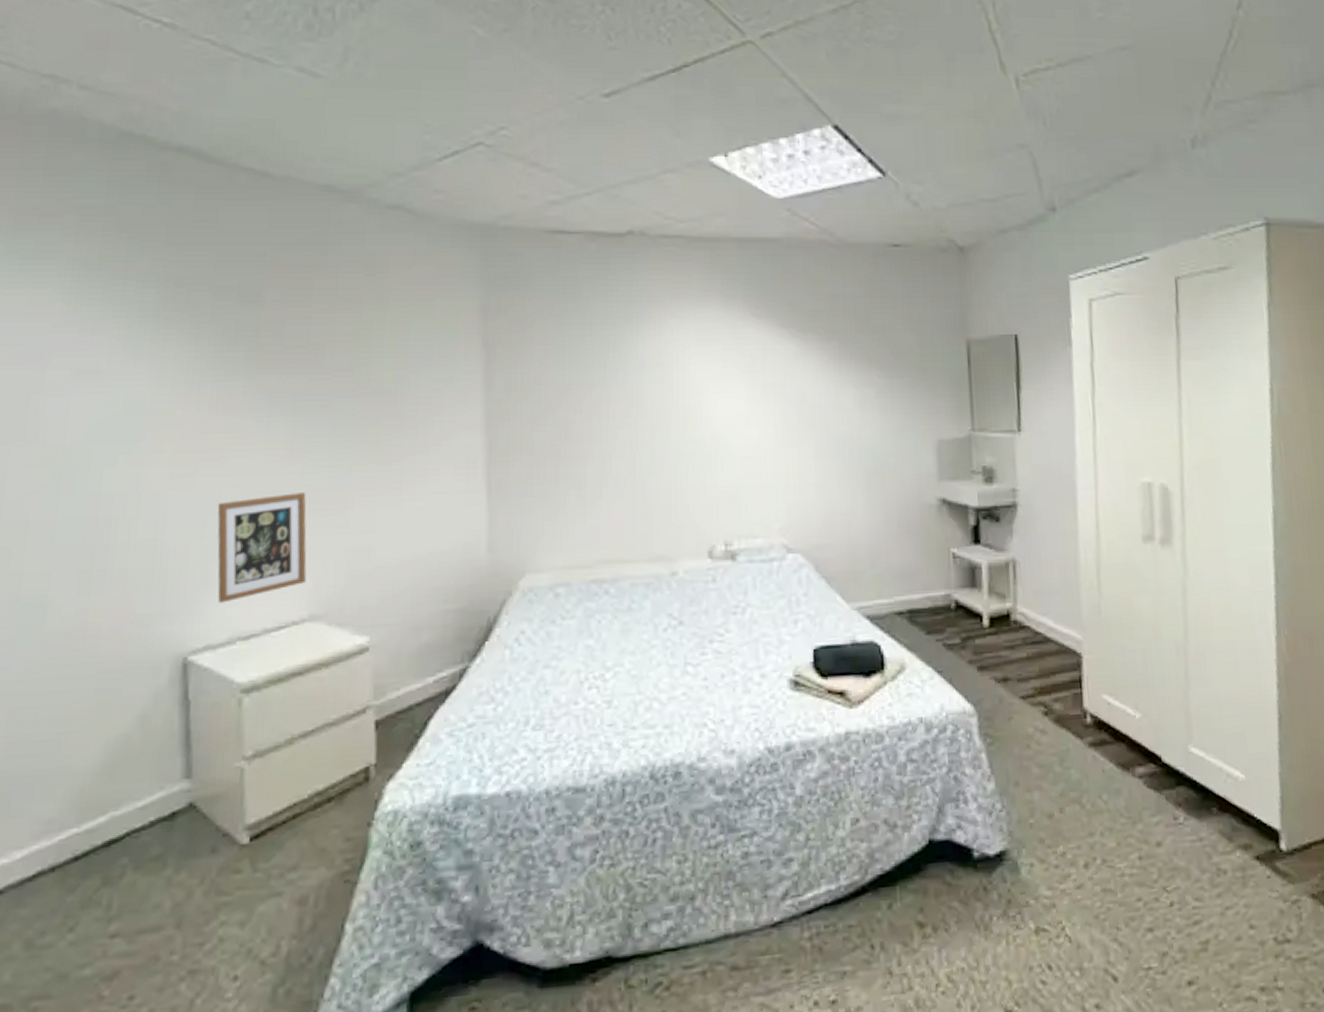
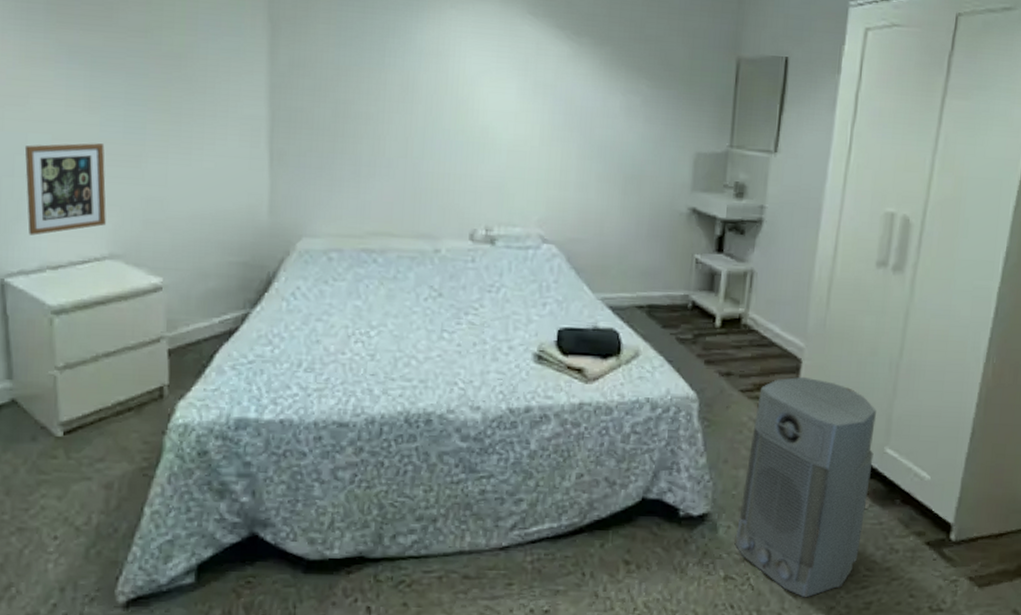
air purifier: none [1040,673,1183,945] -> present [734,376,876,598]

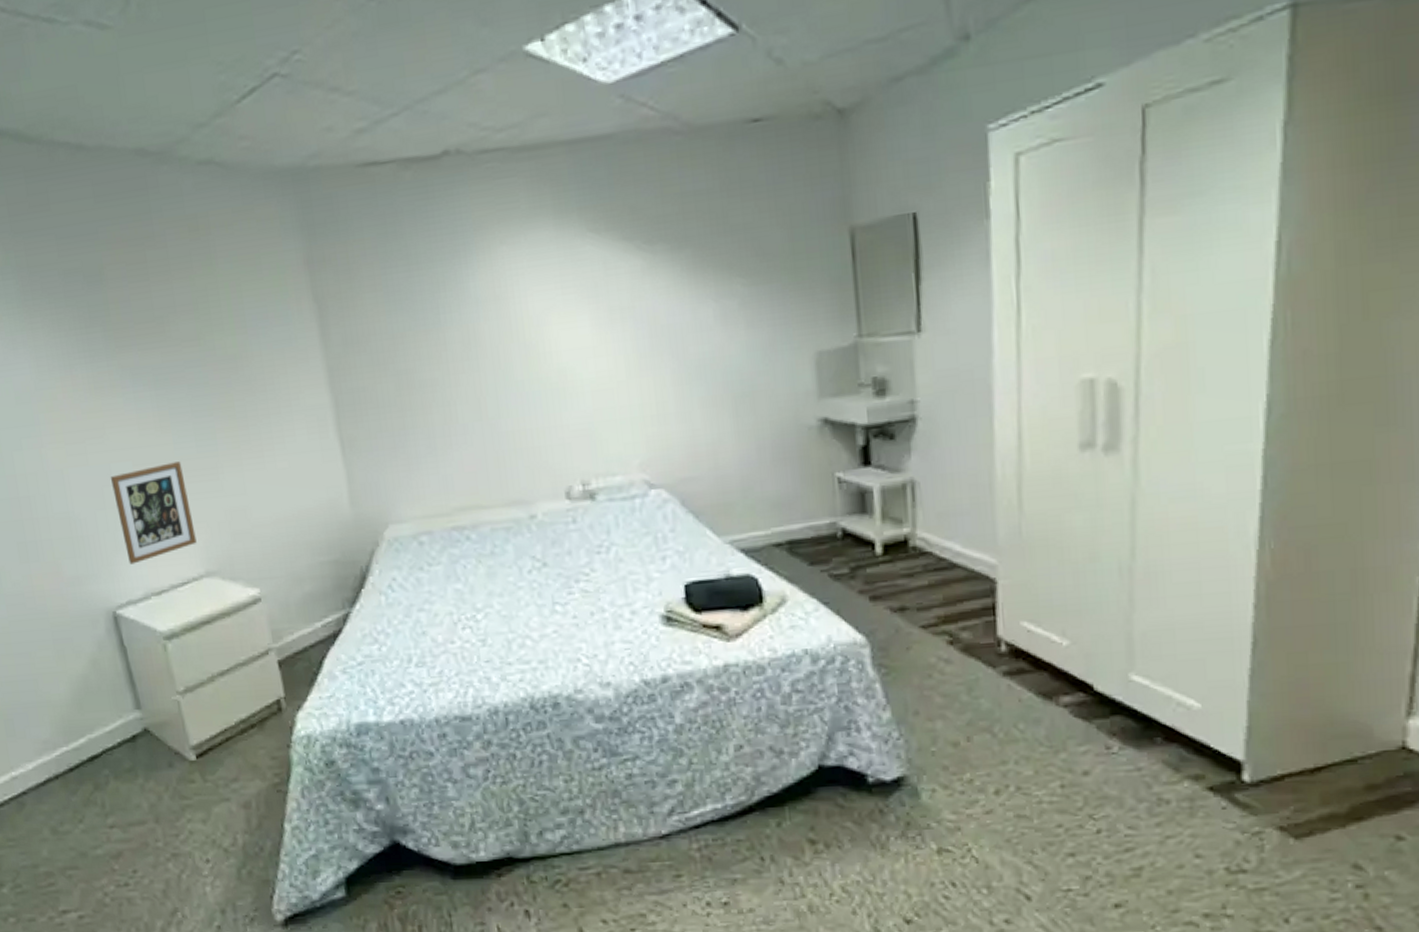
air purifier: present [734,376,876,598] -> none [943,599,1116,868]

